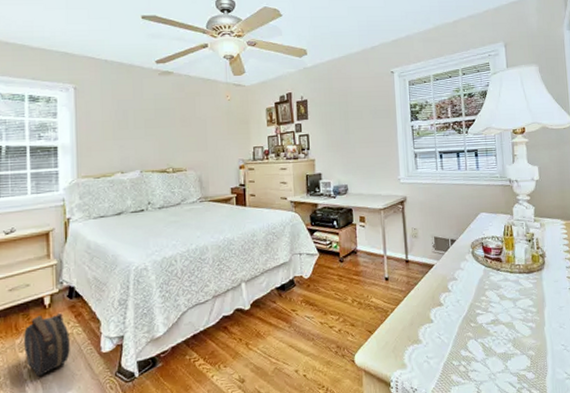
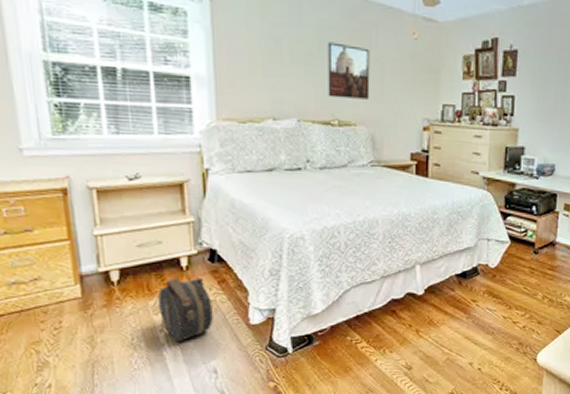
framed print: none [162,109,196,151] -> present [327,42,370,100]

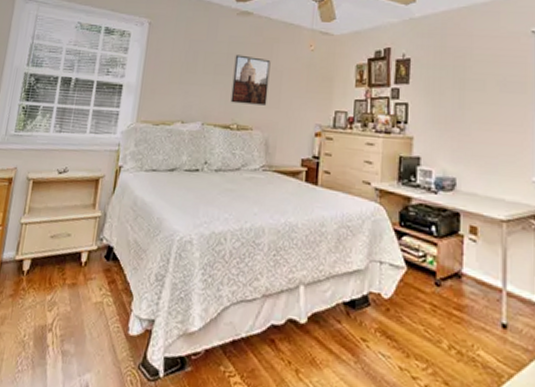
hat box: present [158,276,213,342] -> none [52,273,100,346]

